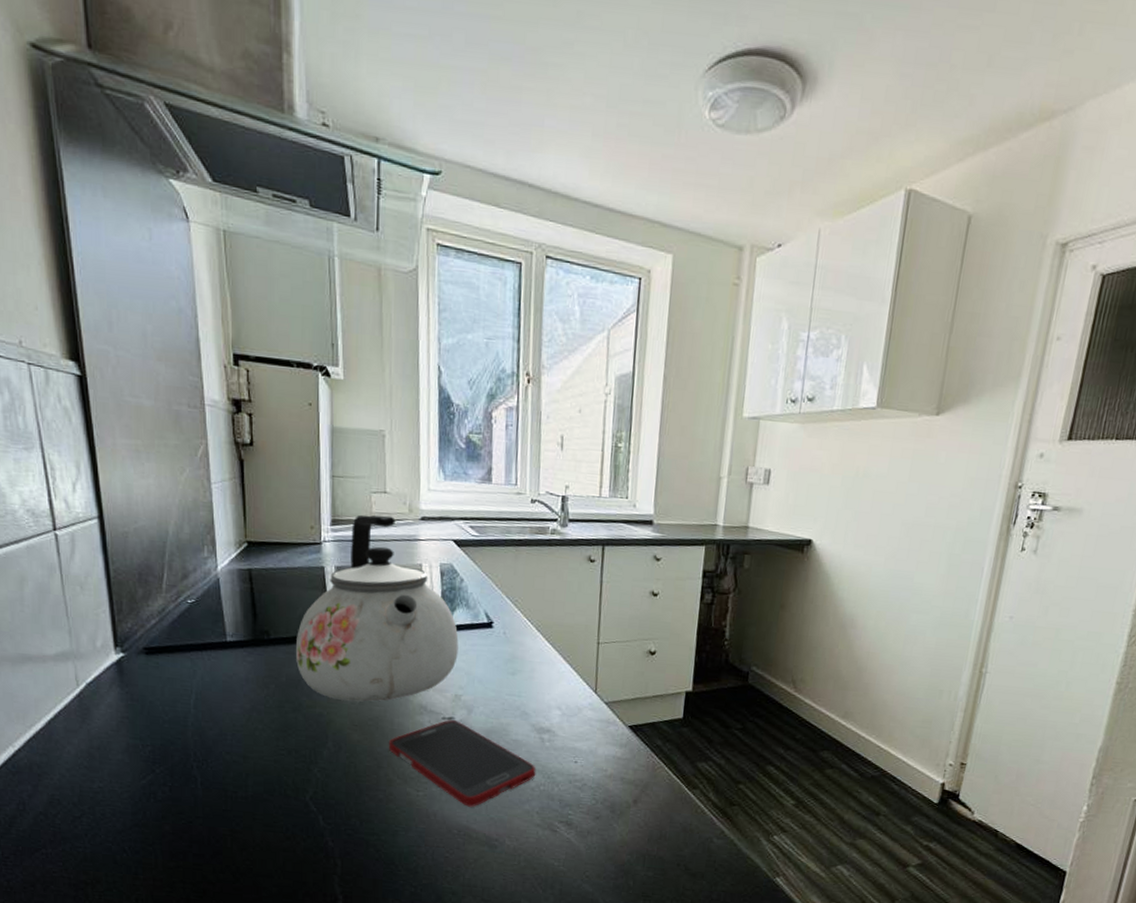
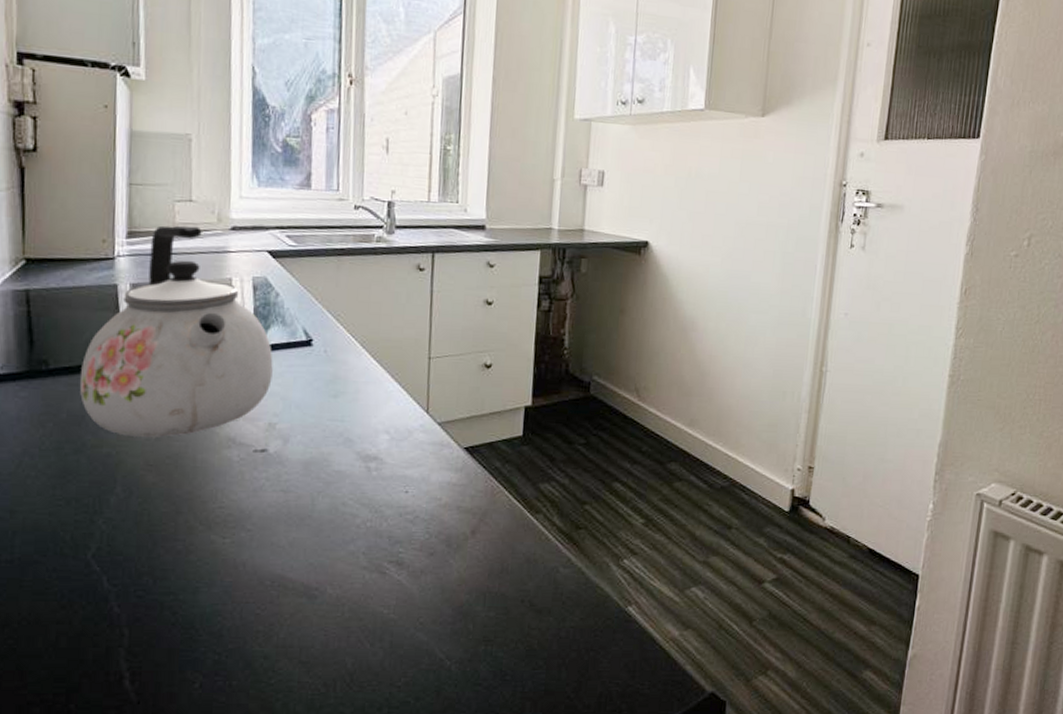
cell phone: present [388,720,536,807] -> none [189,452,362,552]

